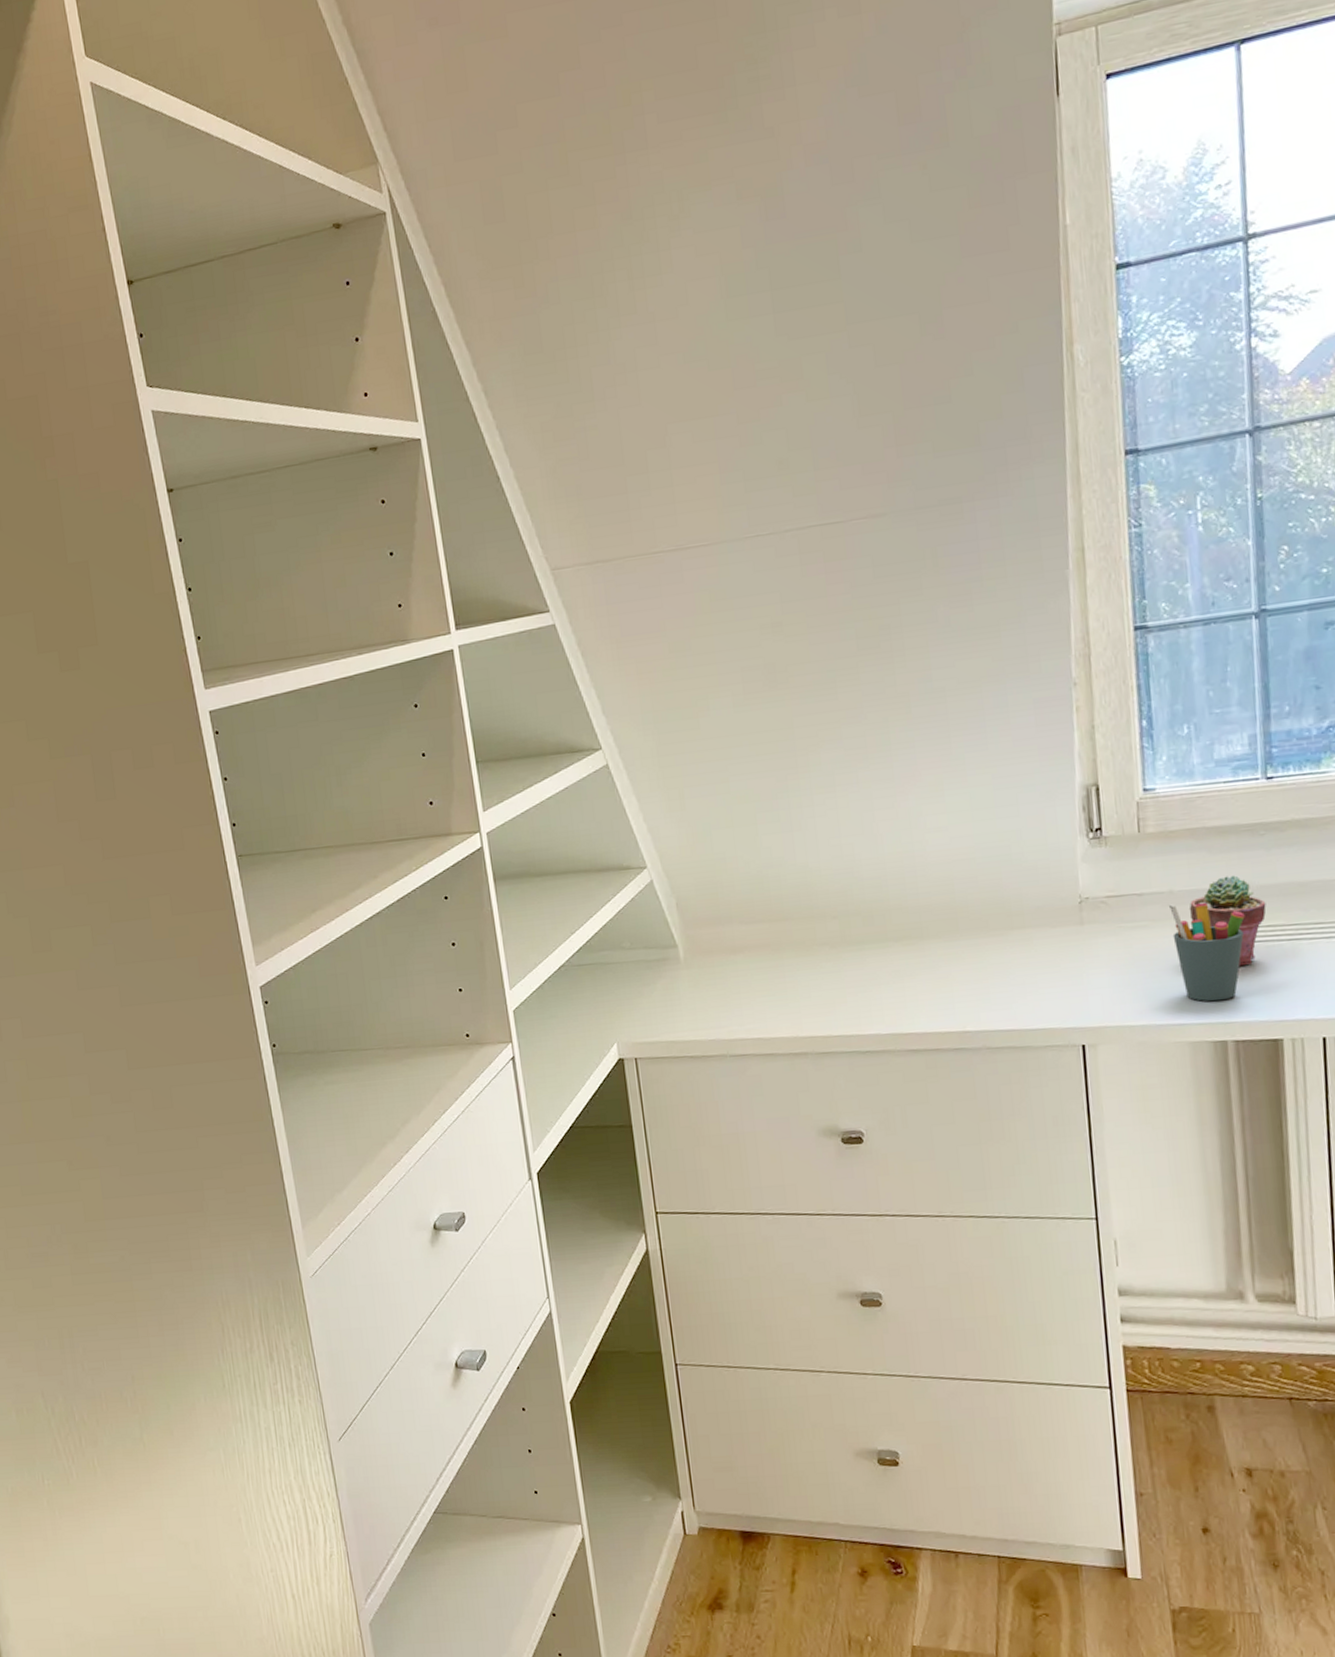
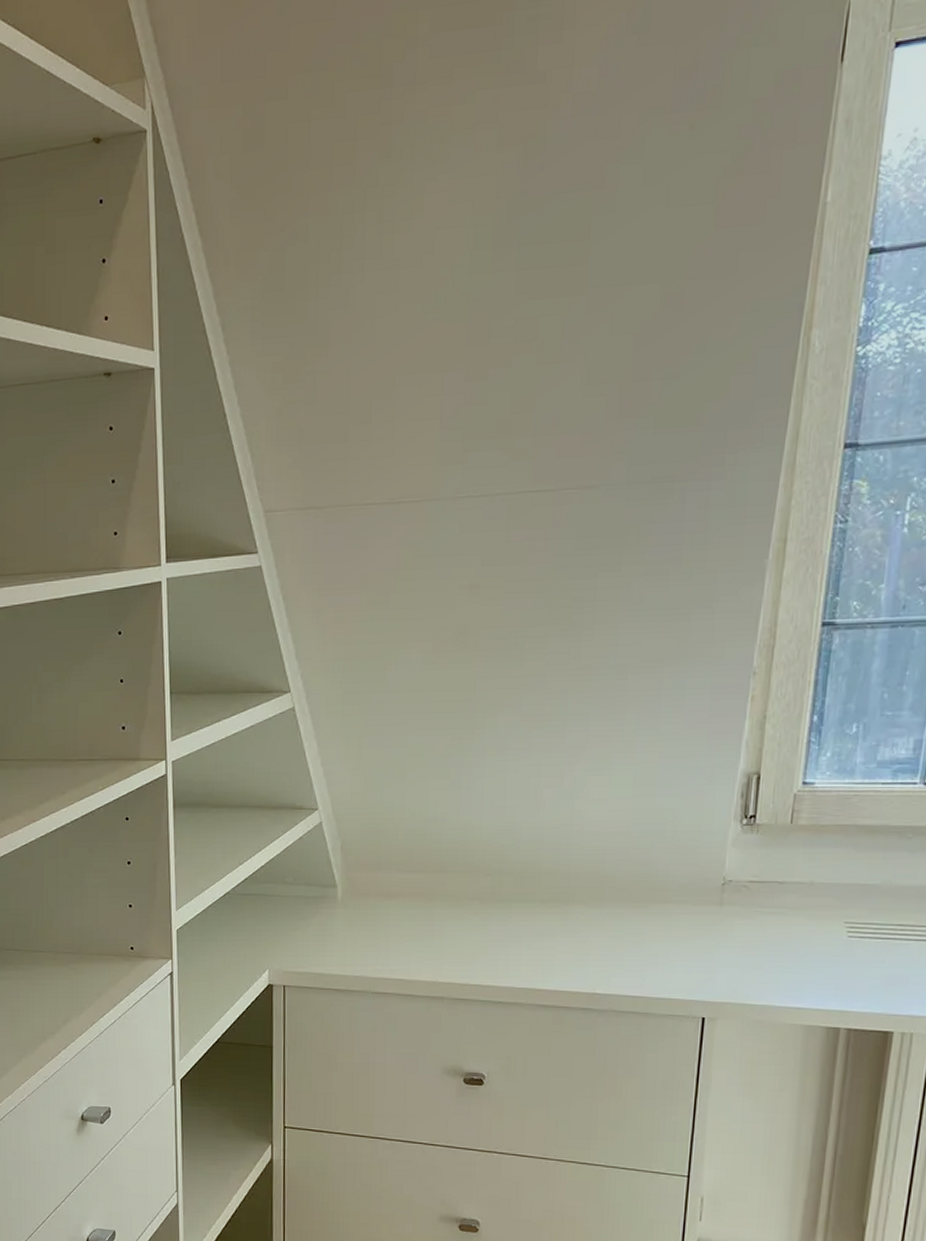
pen holder: present [1169,902,1245,1002] -> none [806,895,879,990]
potted succulent: present [1189,875,1266,967] -> none [826,874,901,960]

